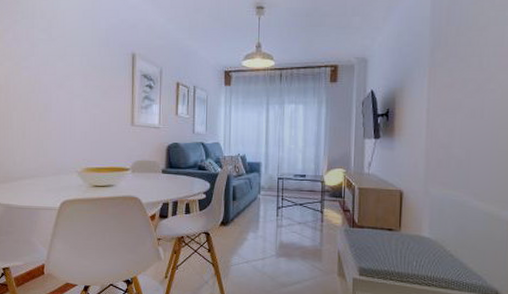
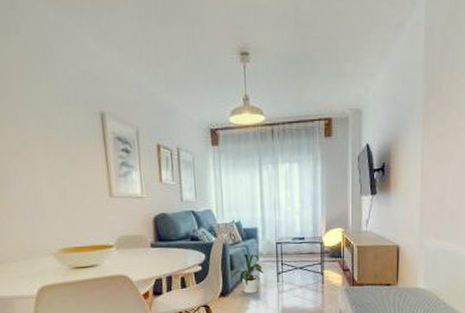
house plant: none [232,186,266,225] -> present [231,254,265,294]

